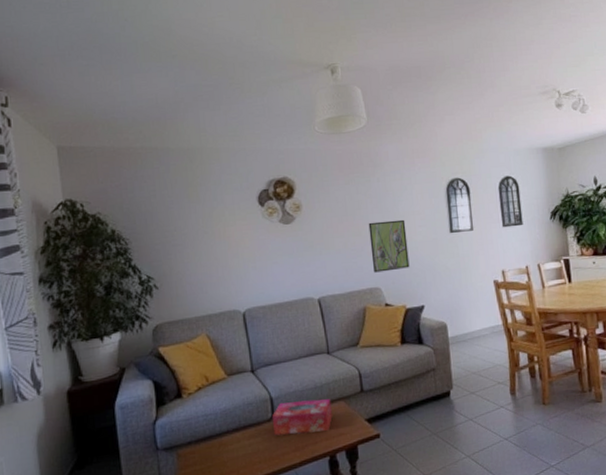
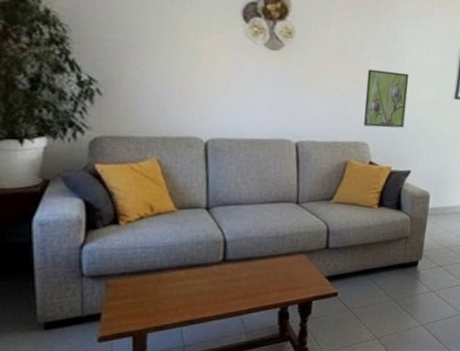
tissue box: present [272,399,333,436] -> none [223,246,292,283]

